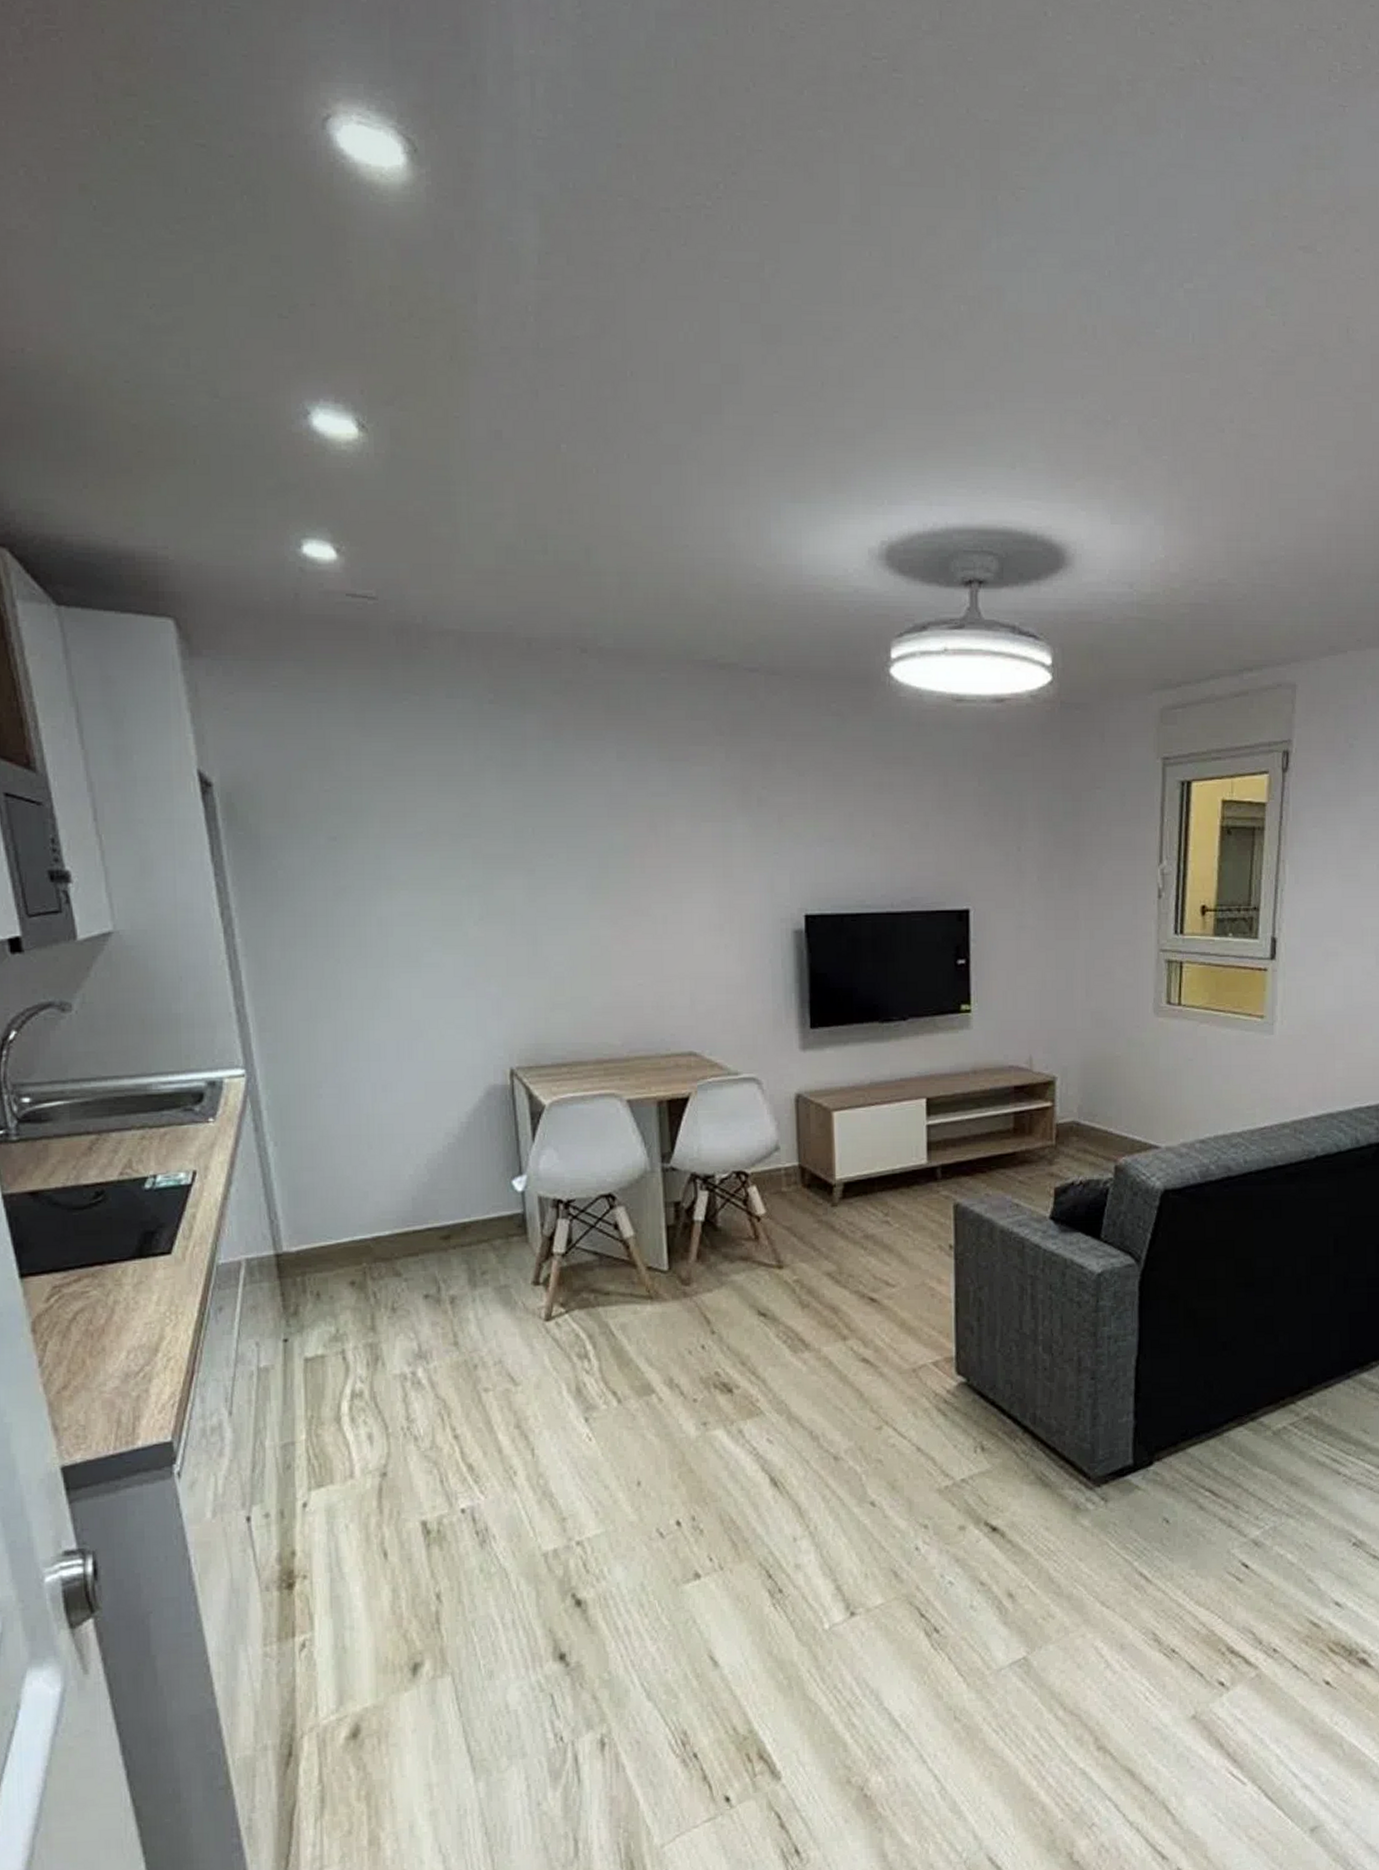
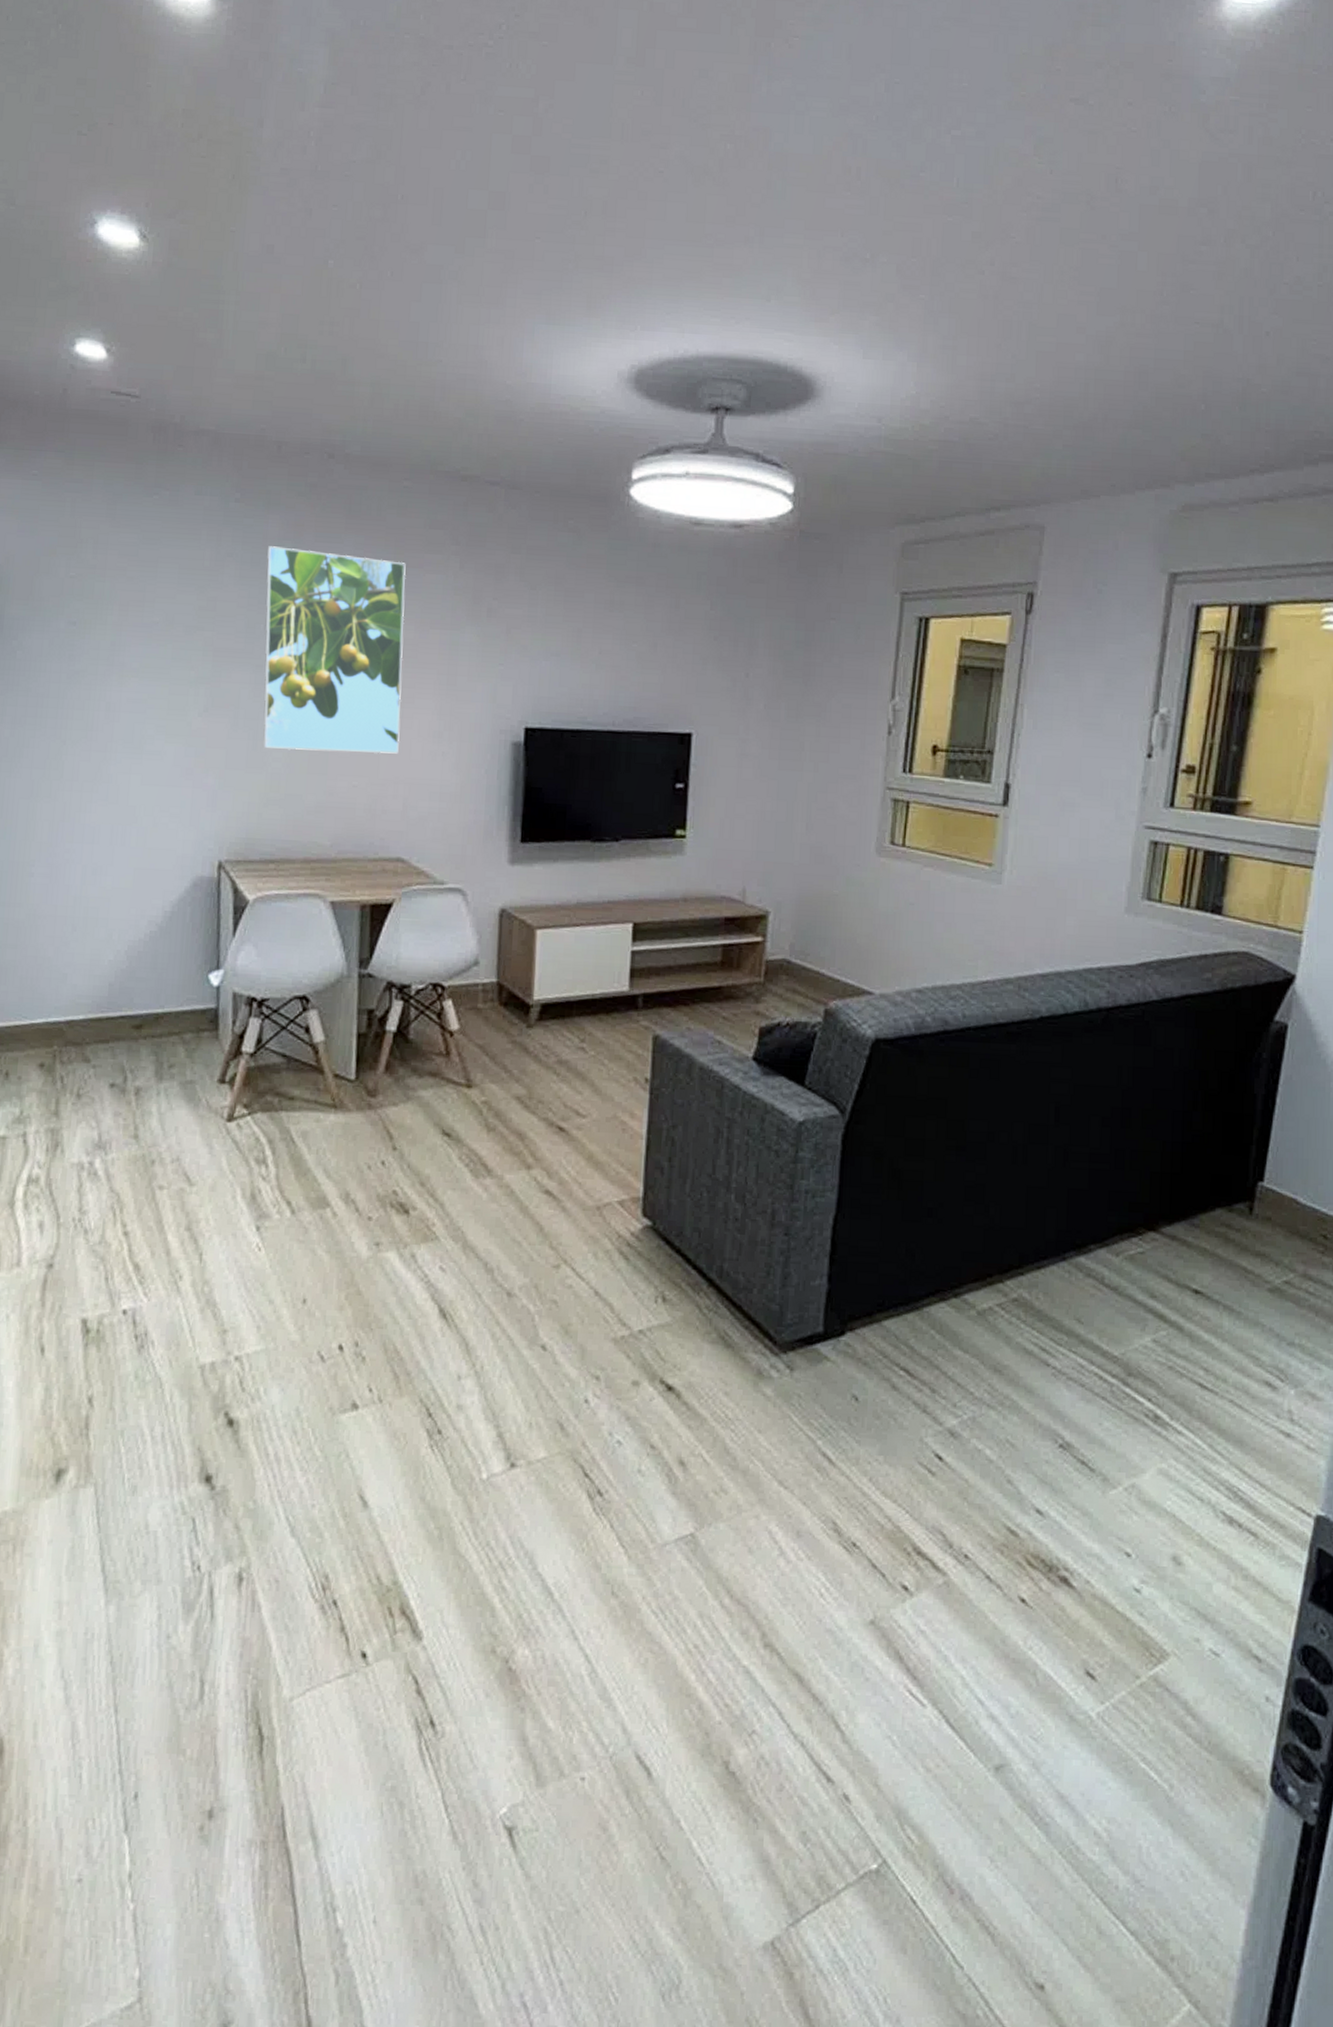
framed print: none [527,747,681,953] -> present [263,546,406,754]

